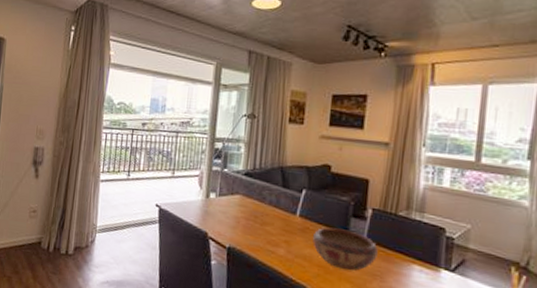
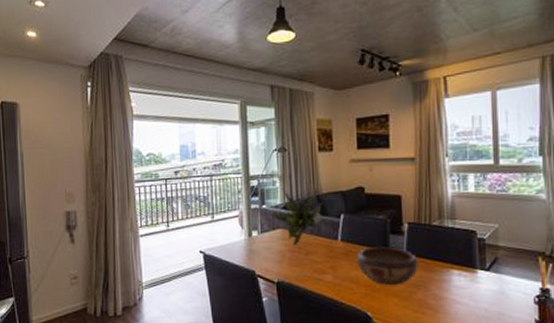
plant: none [231,154,285,214] -> present [271,187,323,246]

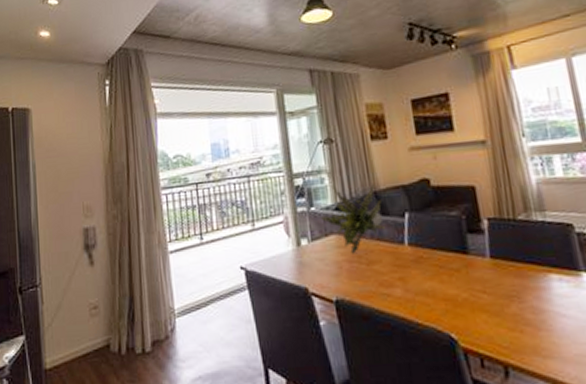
decorative bowl: present [357,247,418,286] -> none [429,249,508,298]

